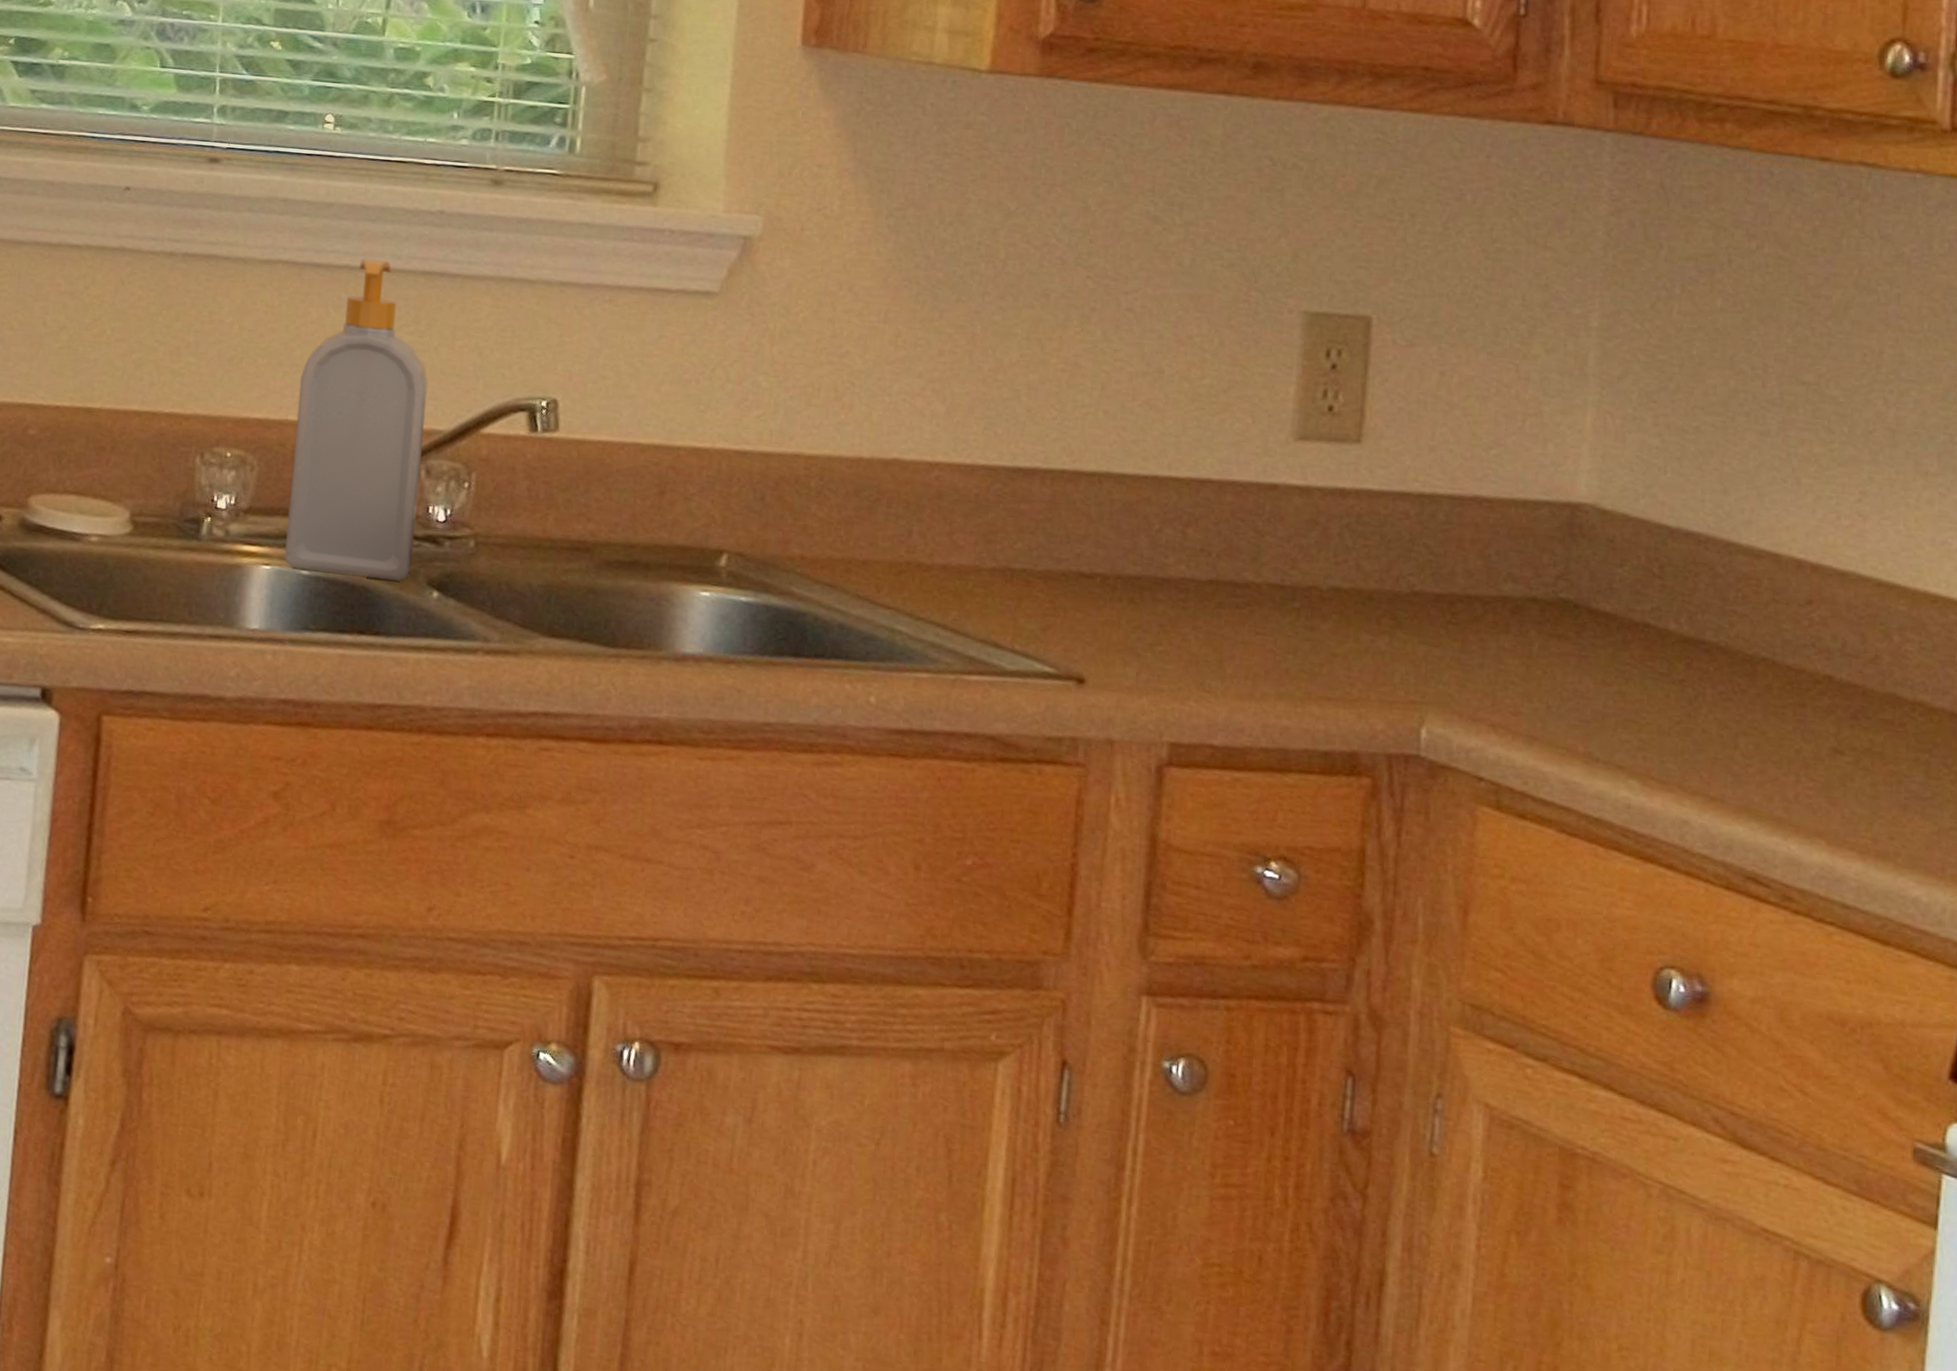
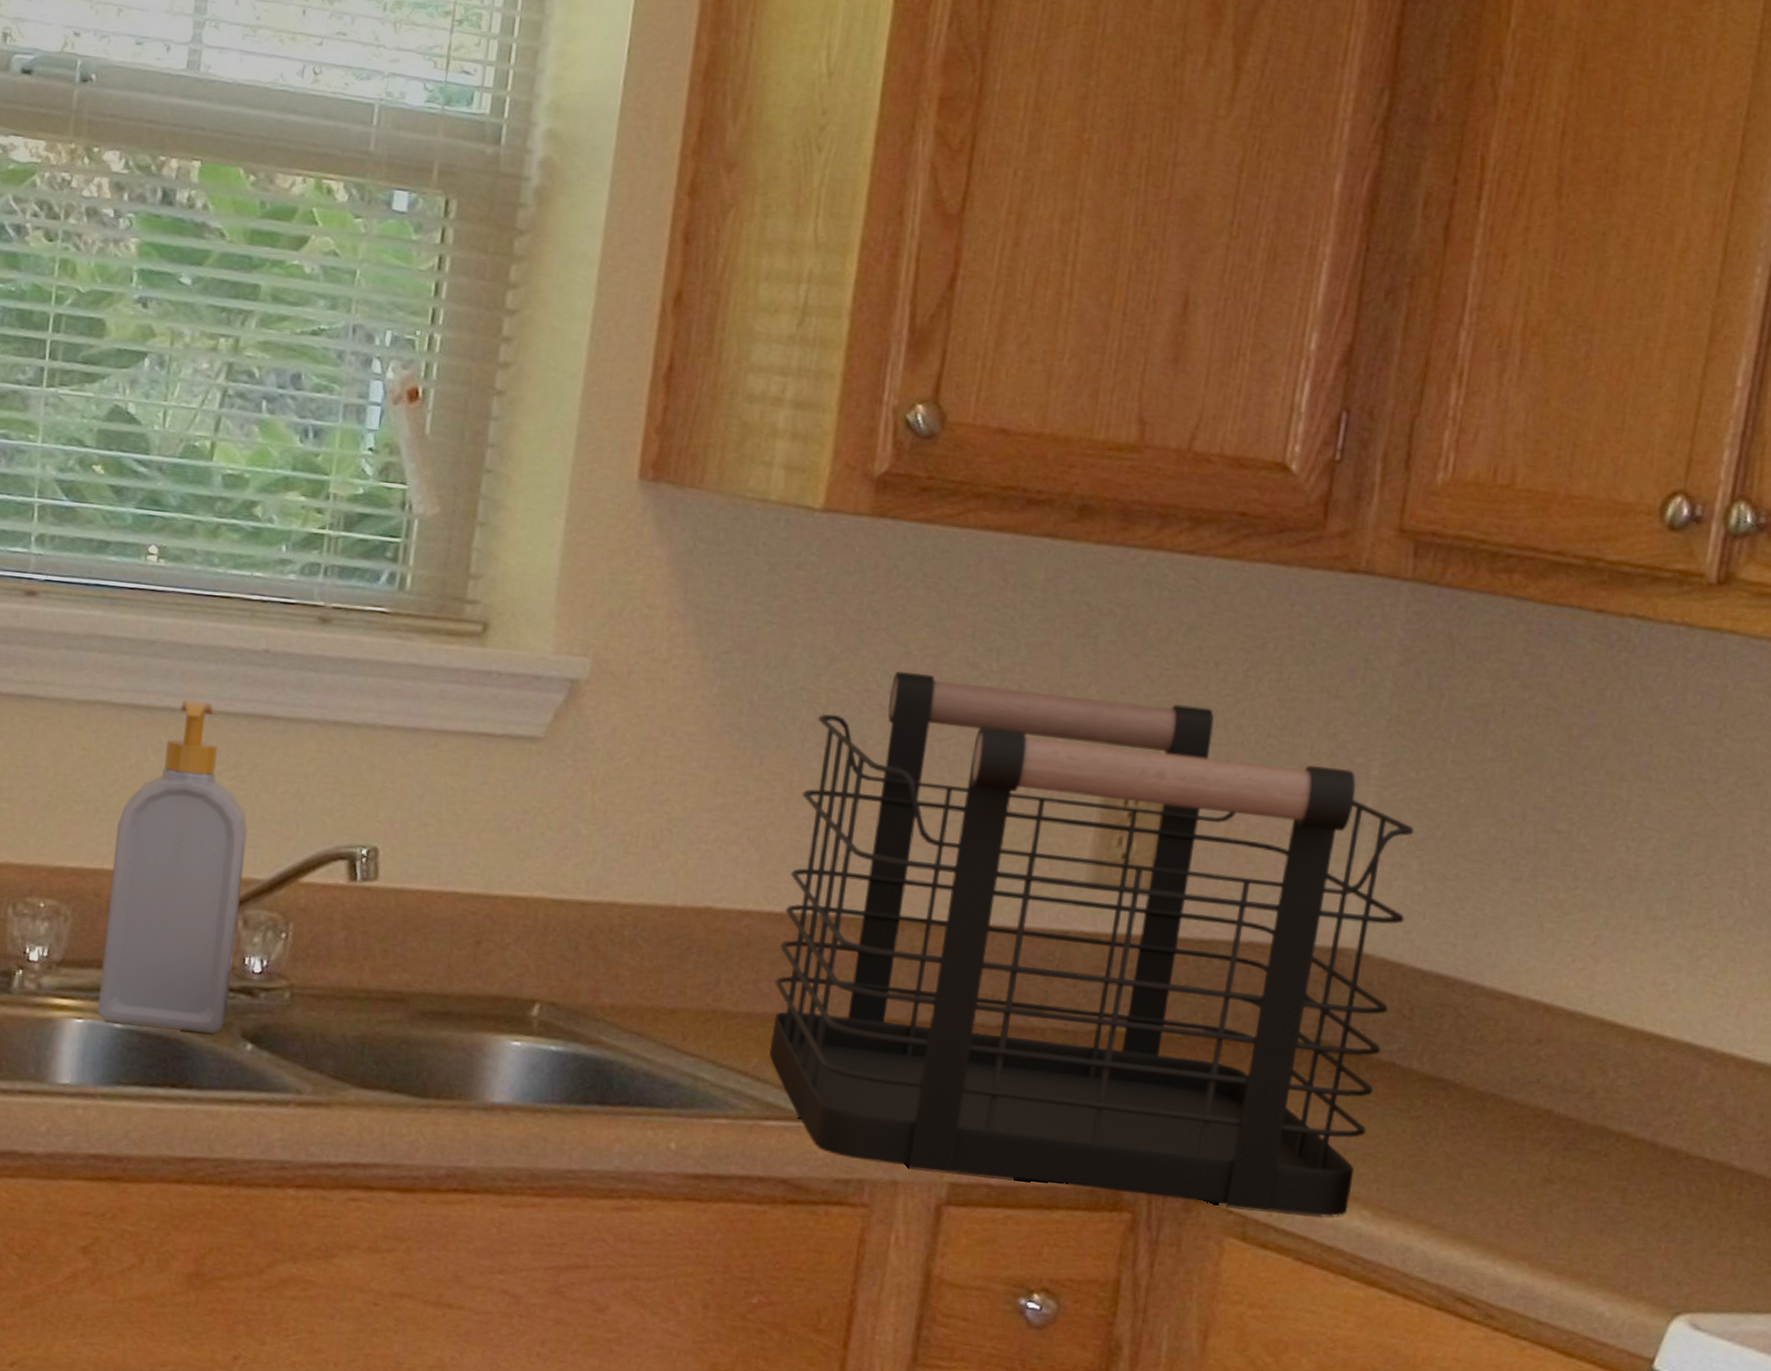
dish rack: none [968,225,1645,785] -> present [769,670,1414,1216]

